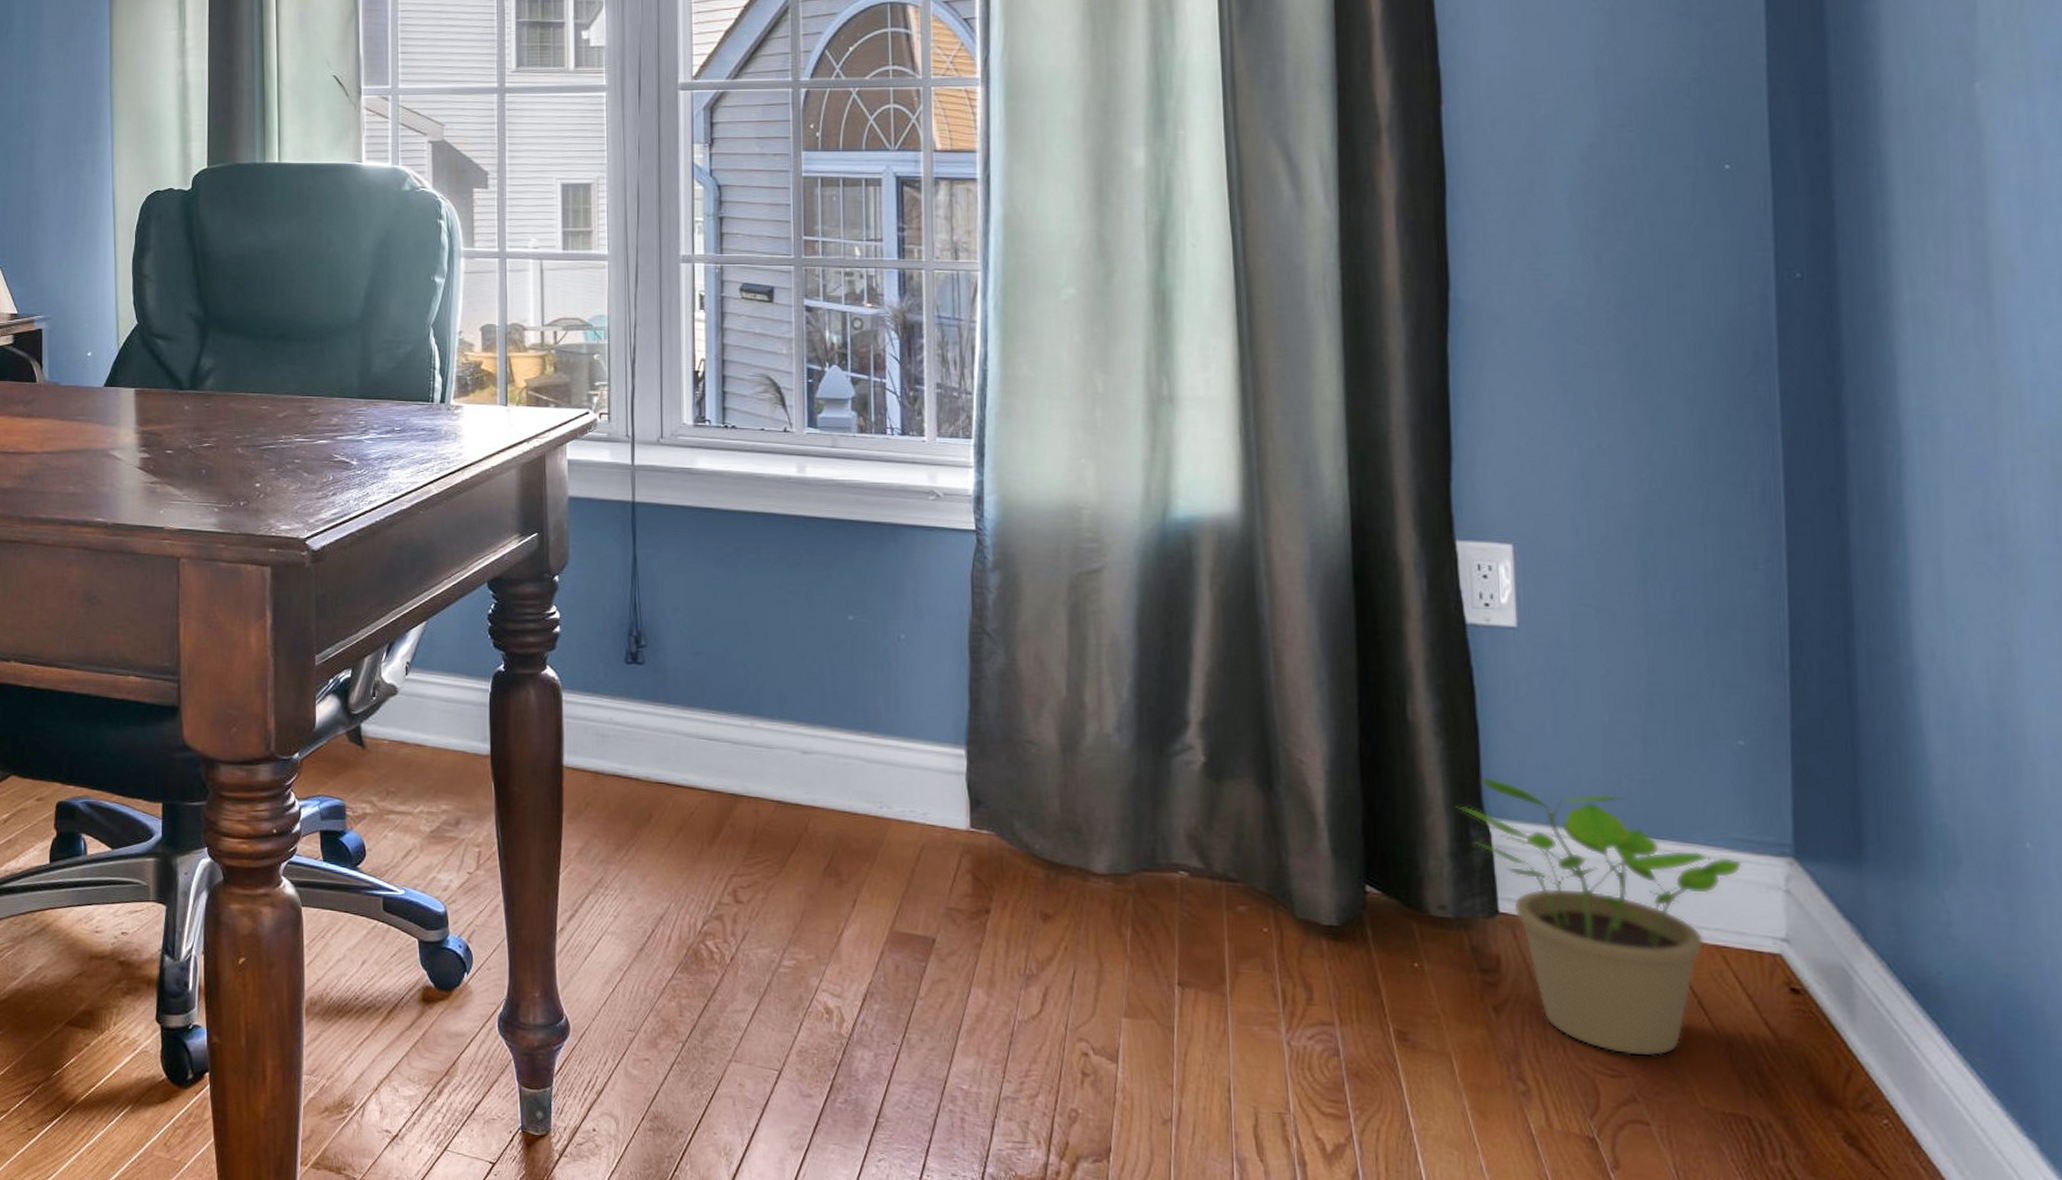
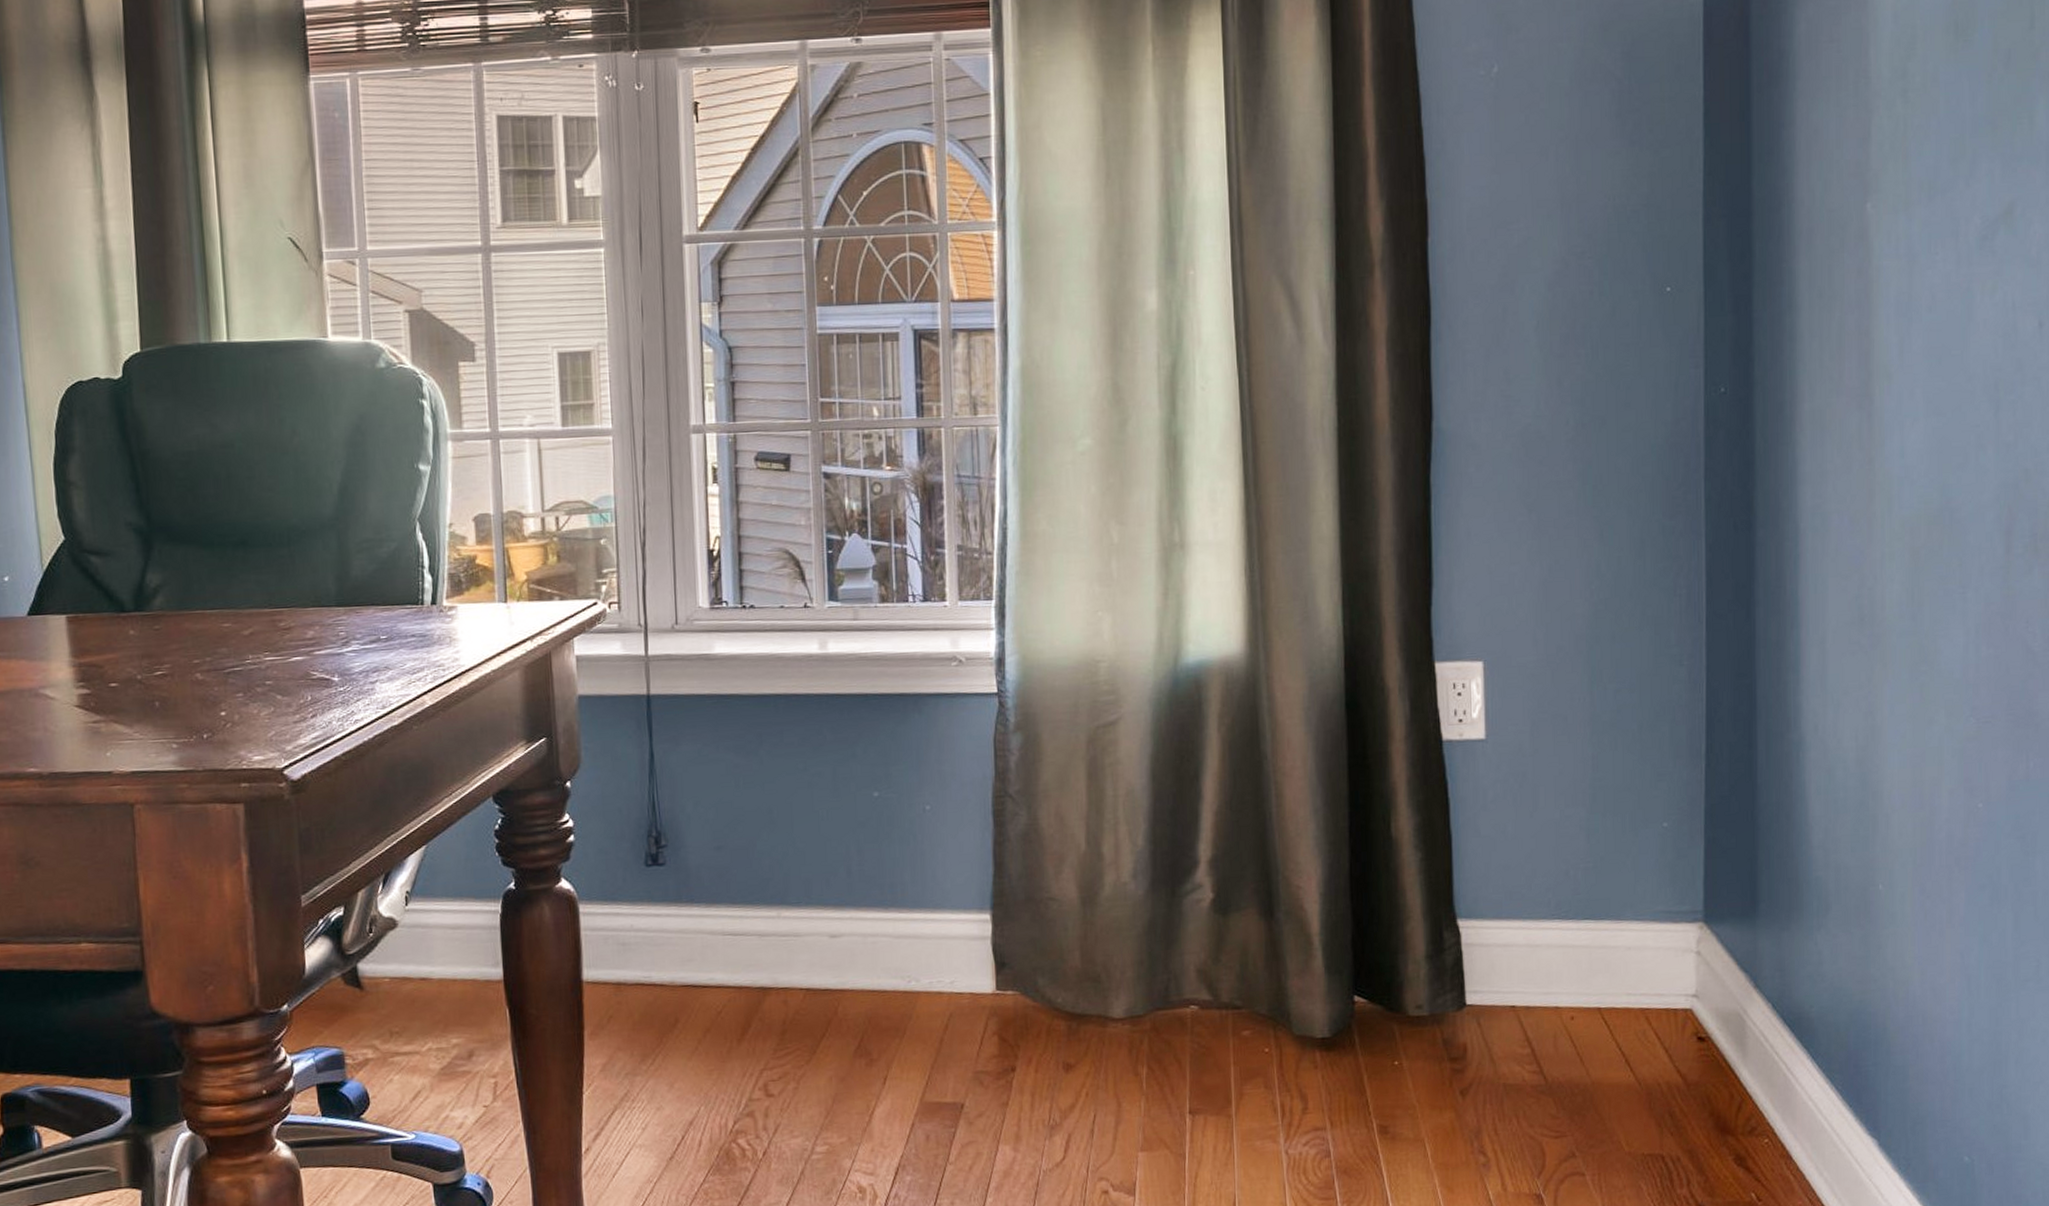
potted plant: present [1455,776,1742,1057] -> none [1431,881,1663,1117]

